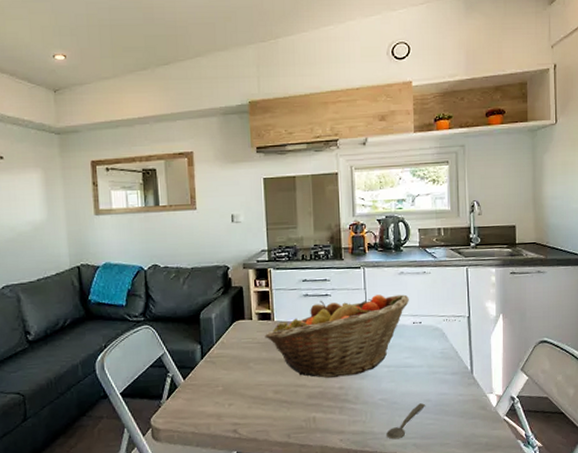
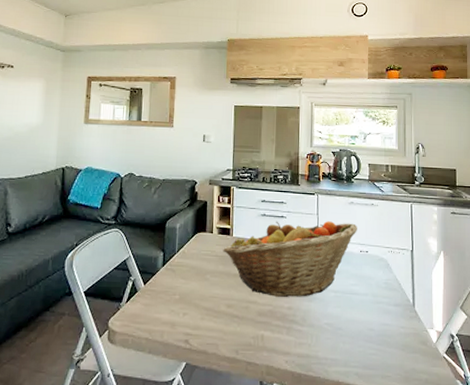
spoon: present [386,403,425,440] -> none [330,332,368,367]

